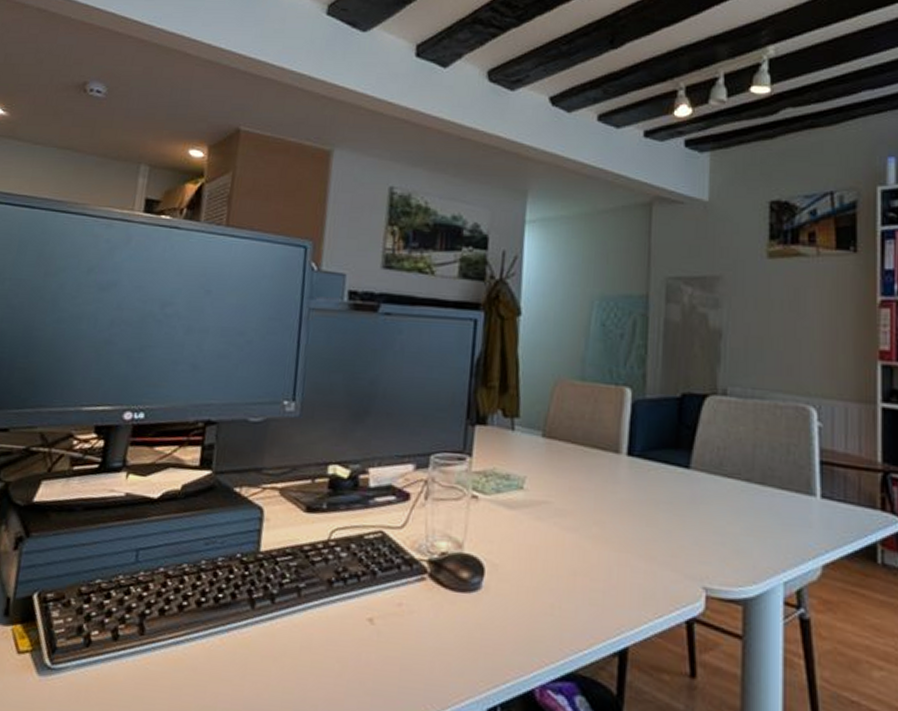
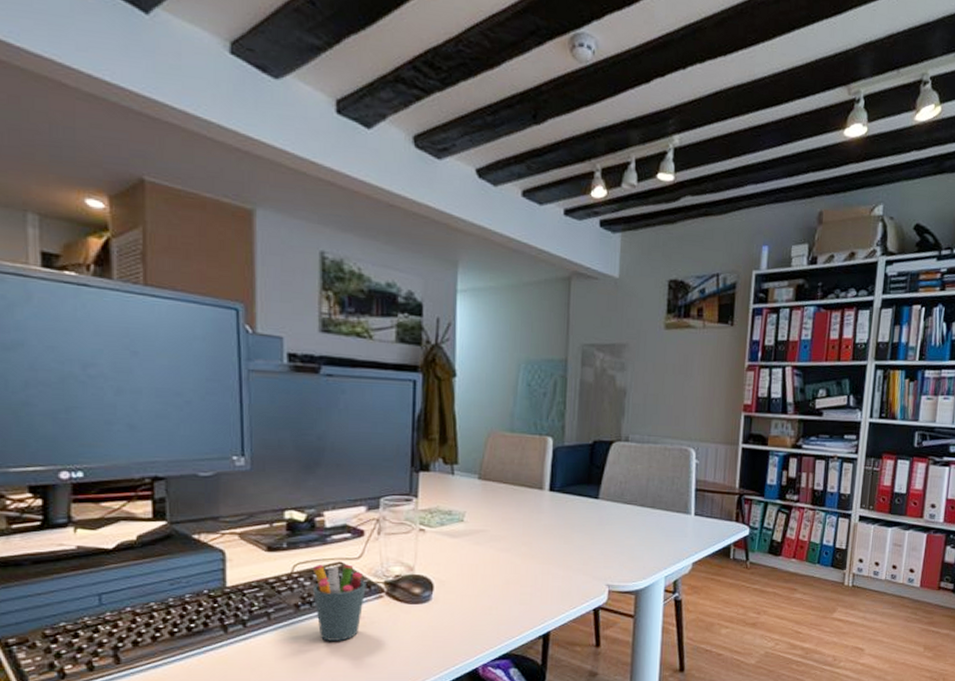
pen holder: none [348,531,408,633] -> present [312,564,366,641]

